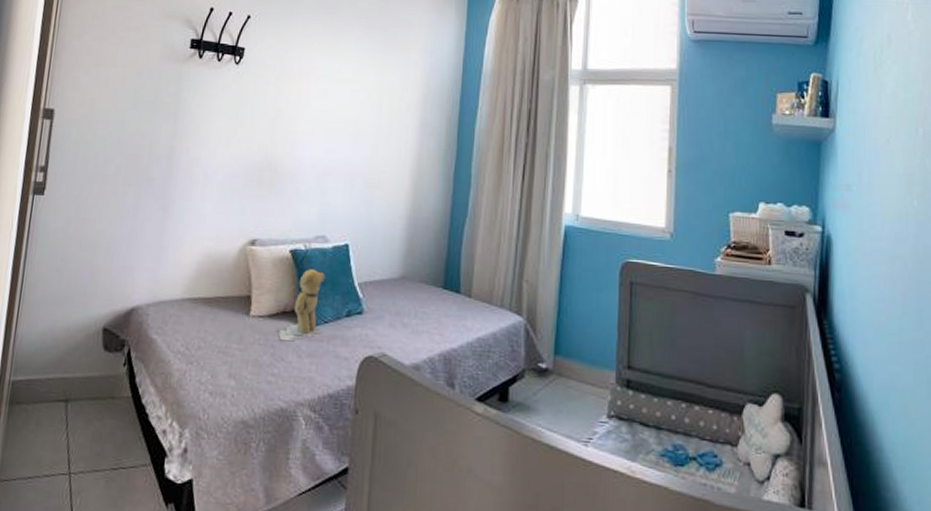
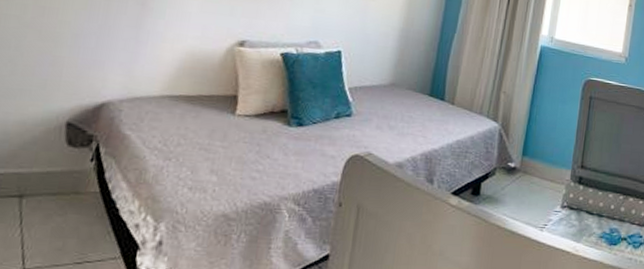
teddy bear: present [277,269,325,342] -> none [264,72,316,141]

